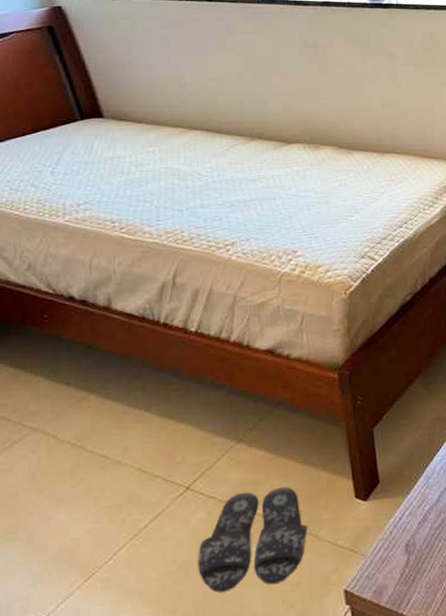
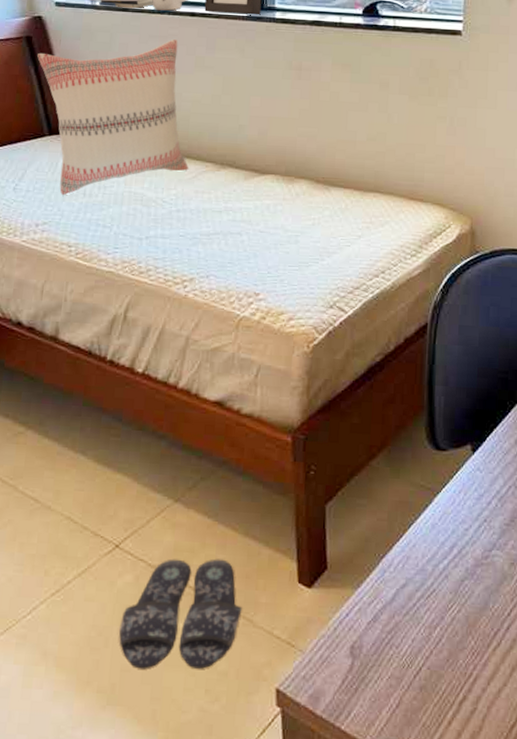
pillow: none [61,23,221,176] -> present [37,38,189,196]

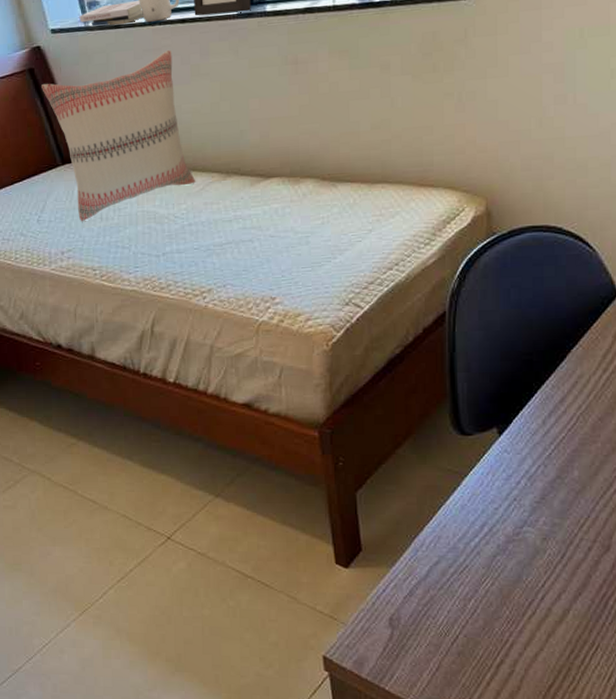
slippers: present [119,559,242,669] -> none [179,545,286,642]

